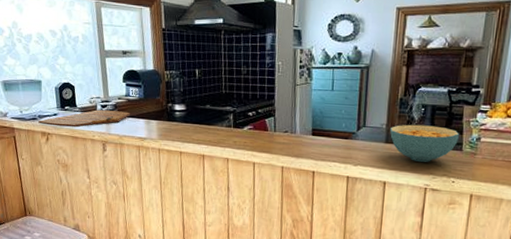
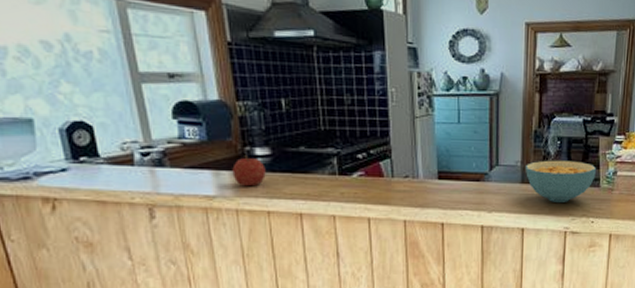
cutting board: present [38,110,131,127] -> none [34,160,189,187]
fruit: none [158,110,181,133] -> present [232,155,266,187]

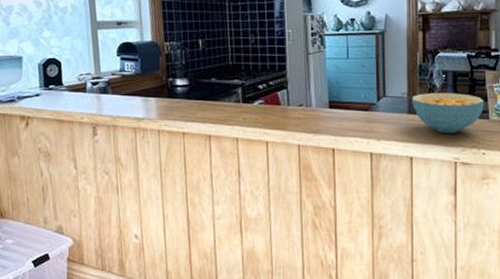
fruit: present [232,155,266,187] -> none [157,85,184,111]

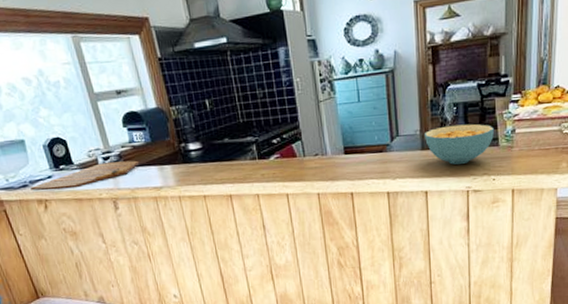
cutting board: none [17,88,126,109] -> present [30,160,140,191]

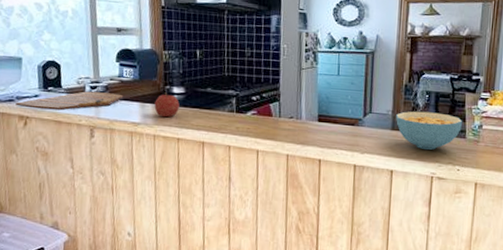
fruit: none [172,151,199,177] -> present [154,92,180,118]

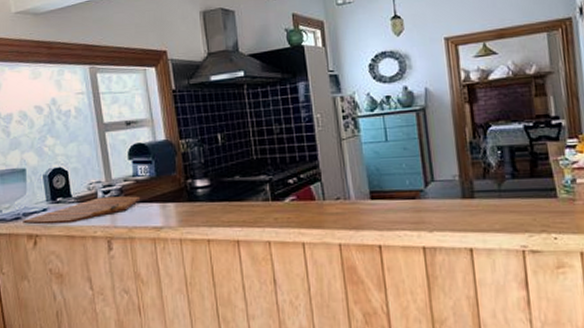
fruit: present [154,92,180,118] -> none [177,187,206,217]
cereal bowl: present [396,111,463,150] -> none [465,170,550,218]

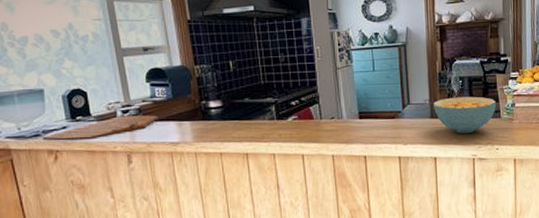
cereal bowl: none [465,170,550,218] -> present [434,96,497,133]

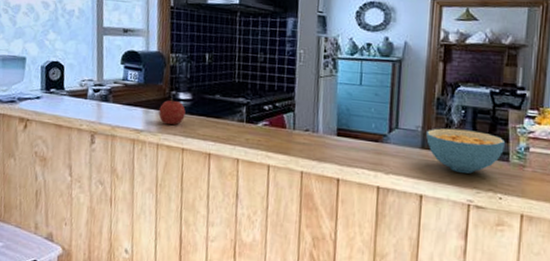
cutting board: present [43,115,159,141] -> none [17,94,127,114]
fruit: none [192,108,218,134] -> present [158,98,186,125]

